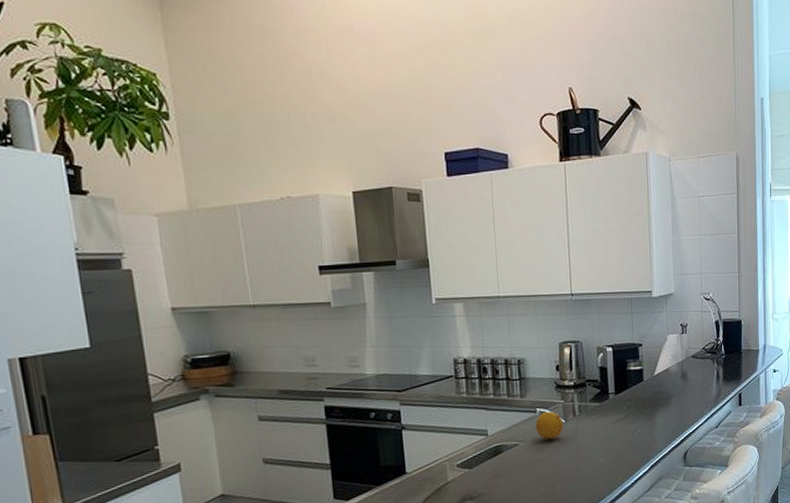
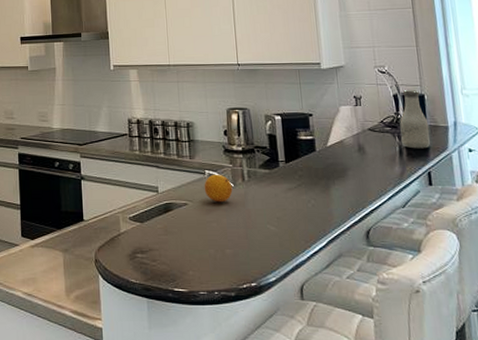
bottle: none [719,316,744,373] -> present [399,90,431,149]

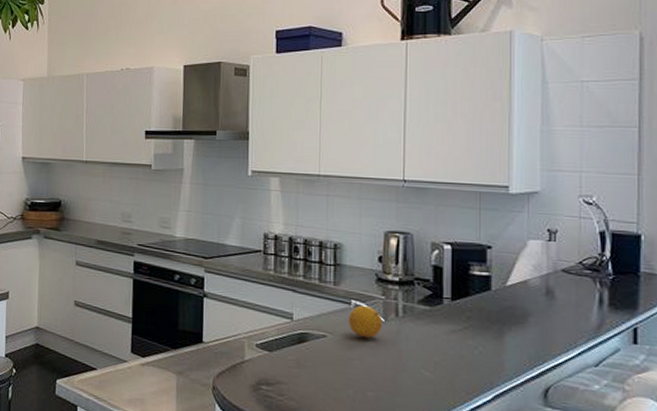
bottle: present [399,90,431,149] -> none [604,227,643,300]

